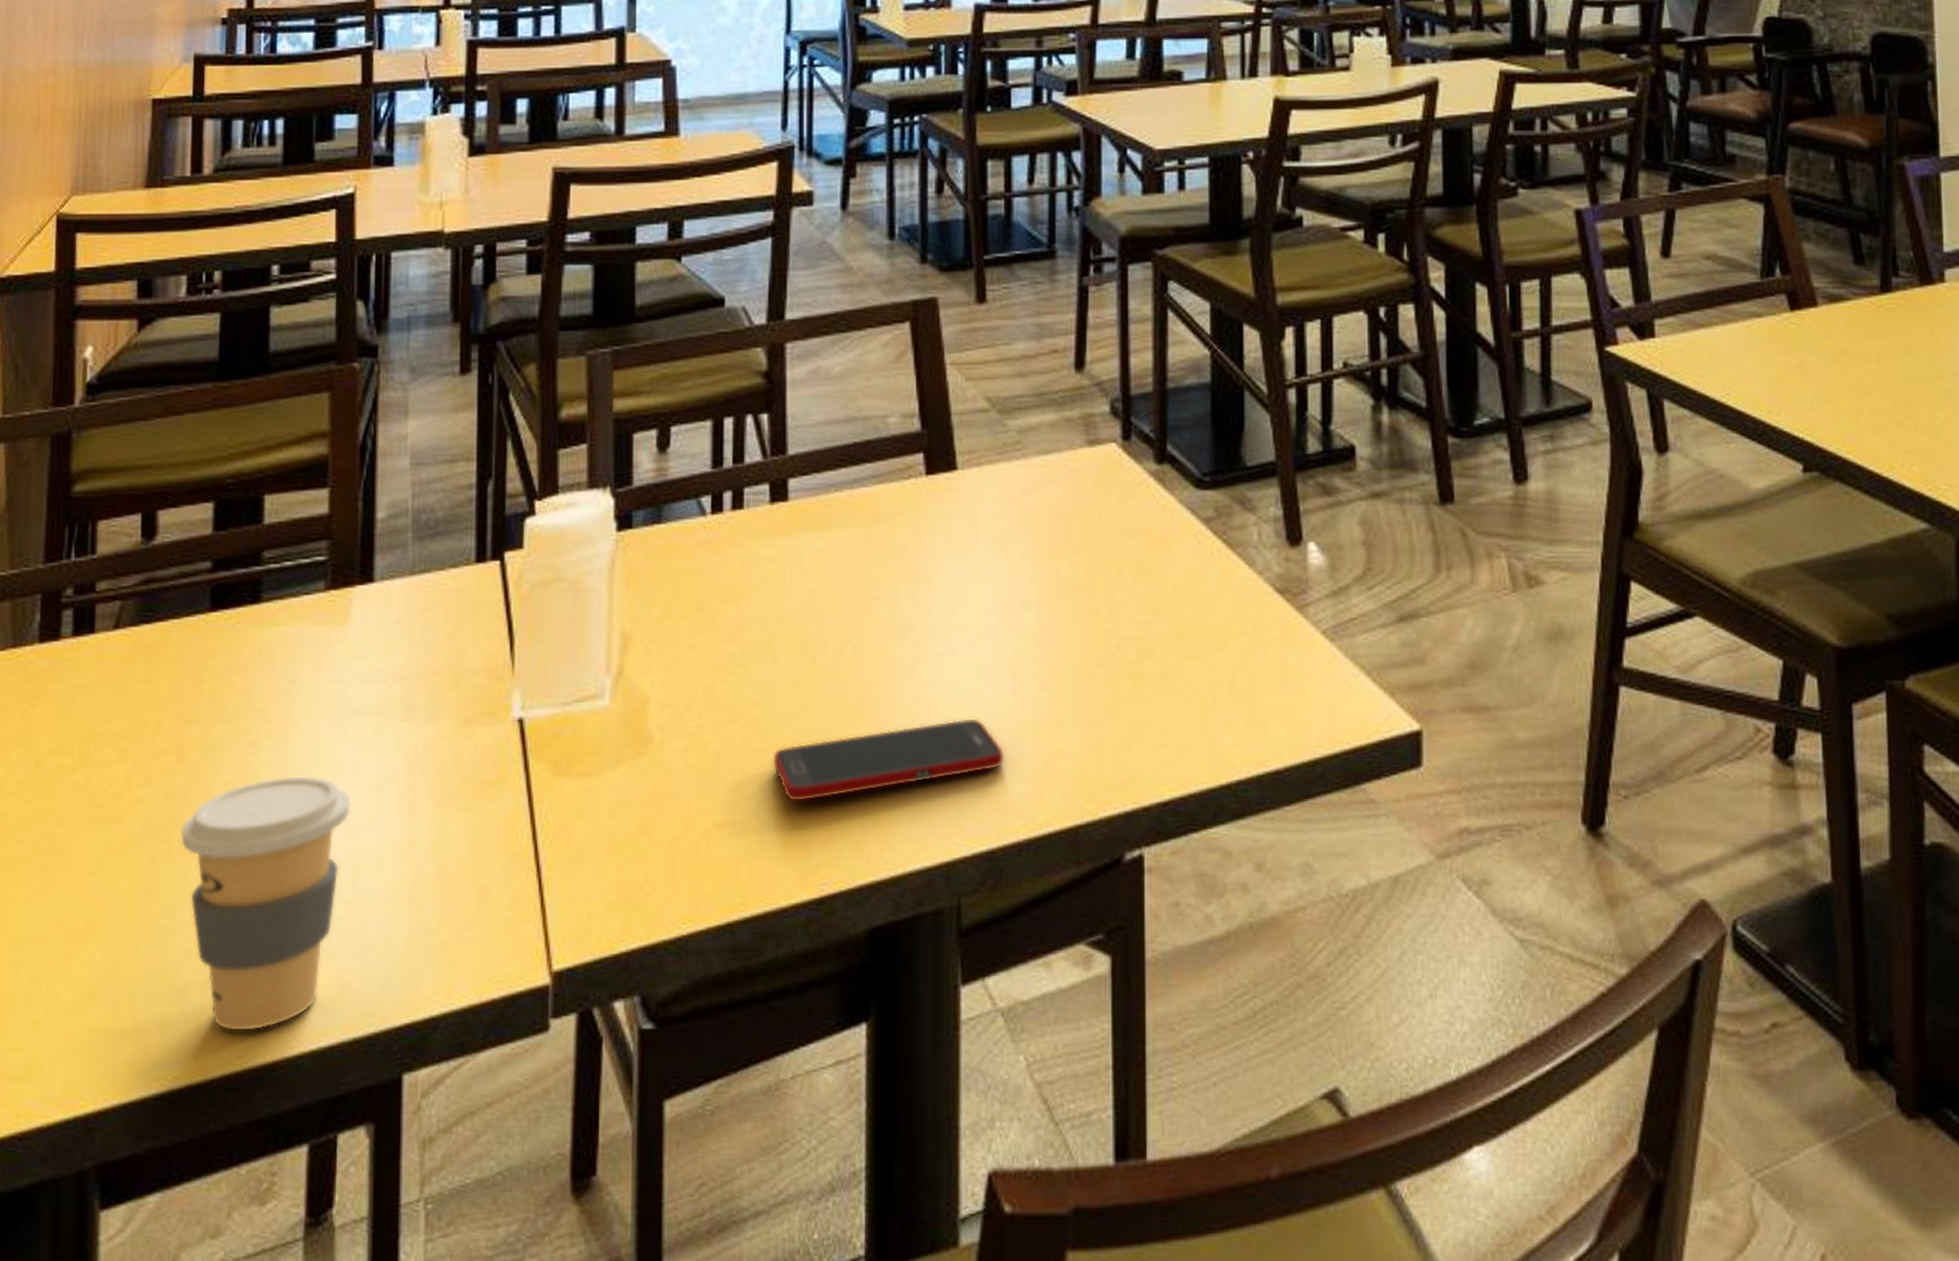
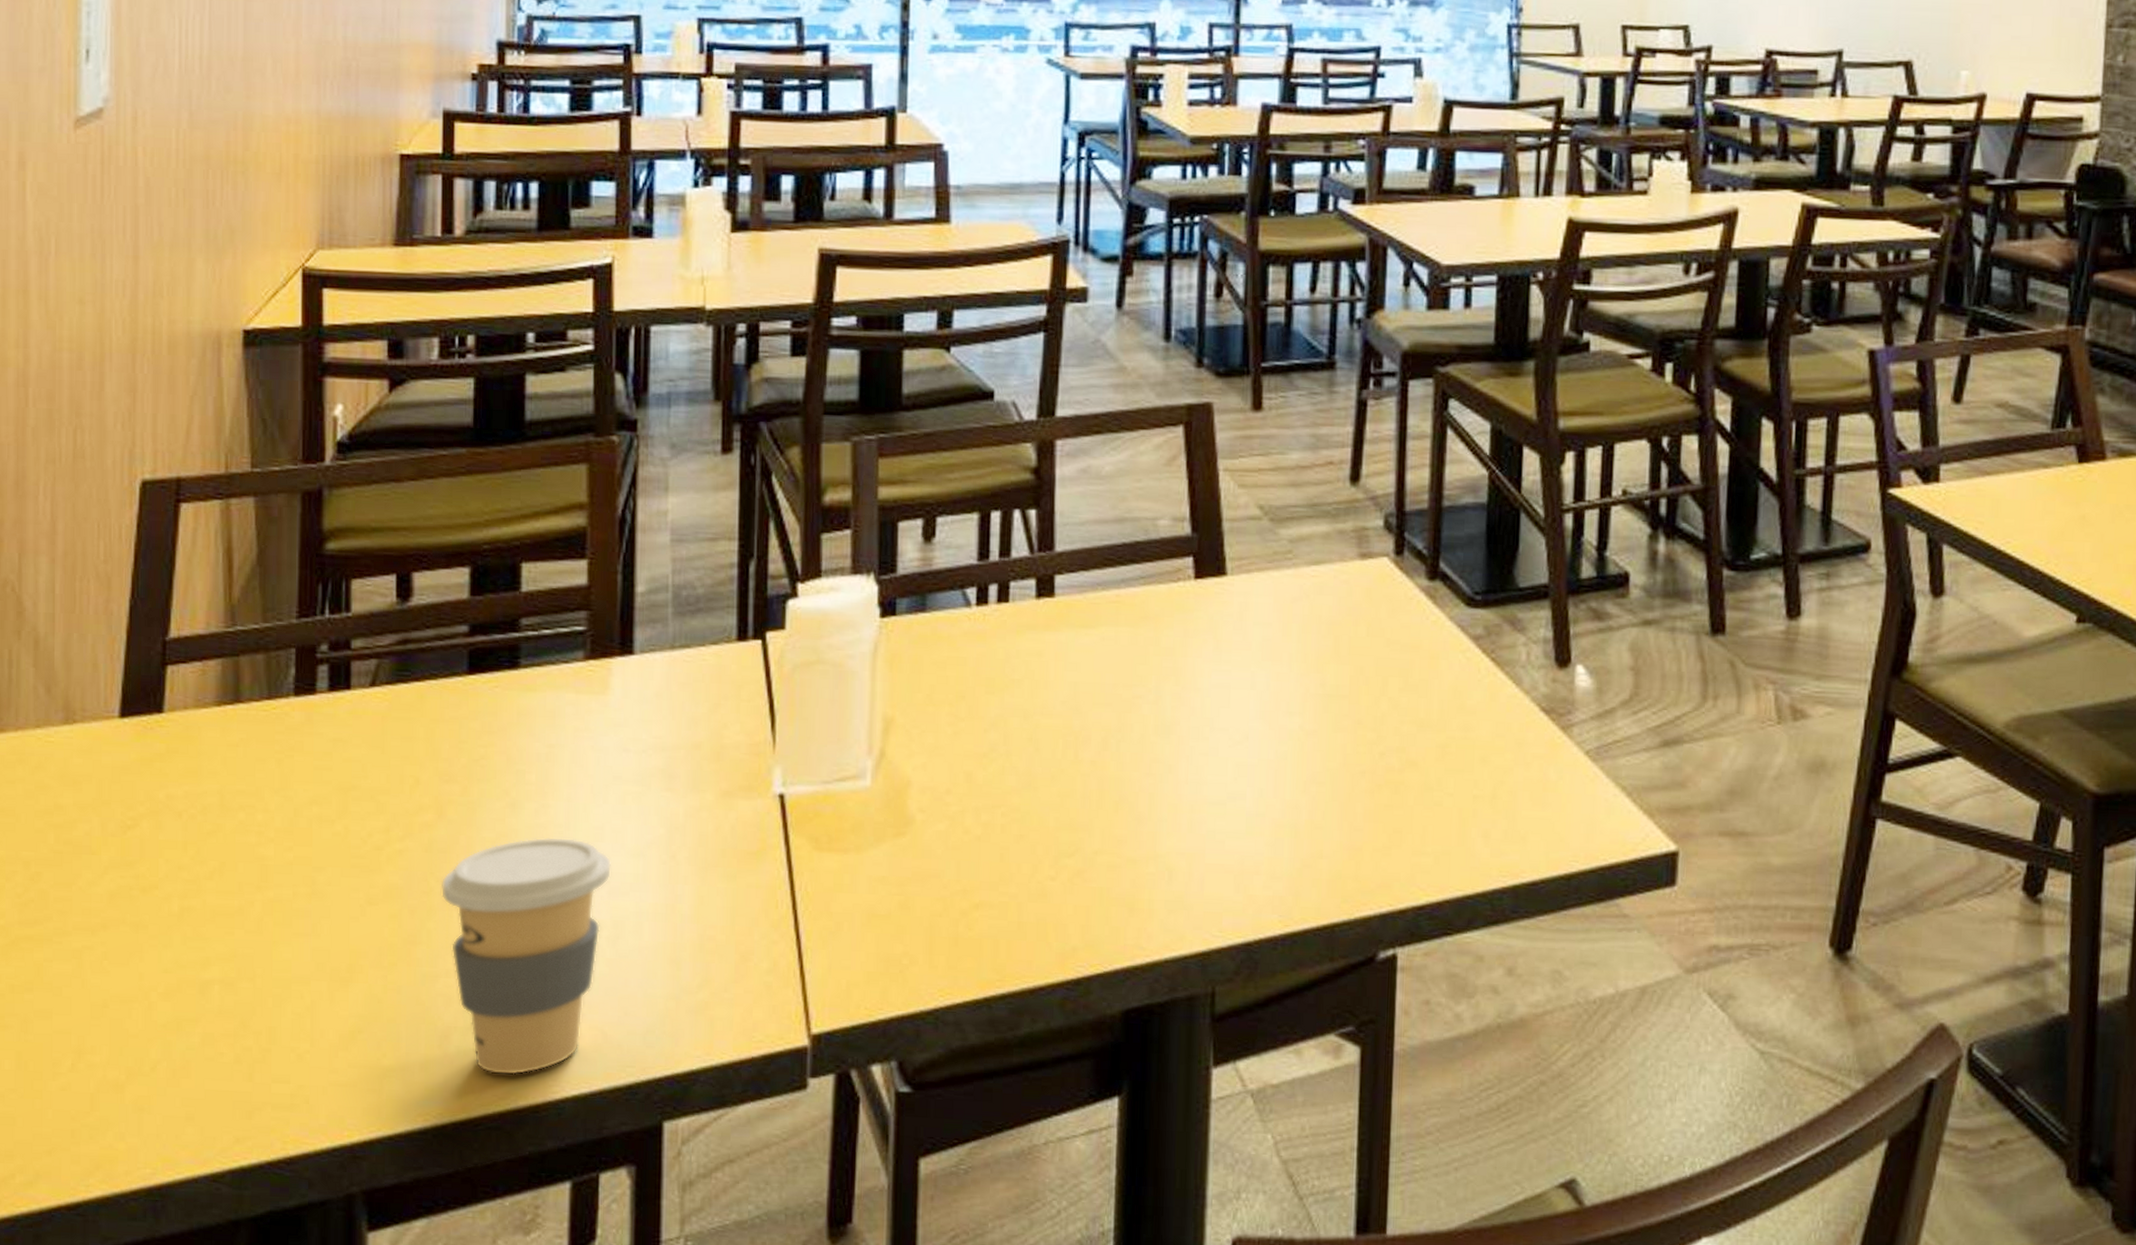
cell phone: present [772,718,1005,803] -> none [1032,817,1264,888]

